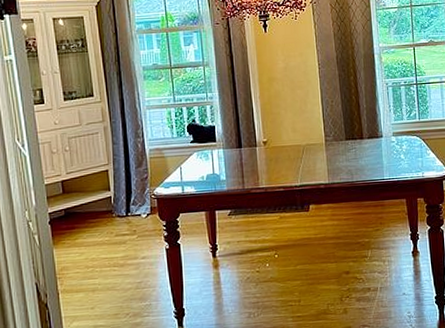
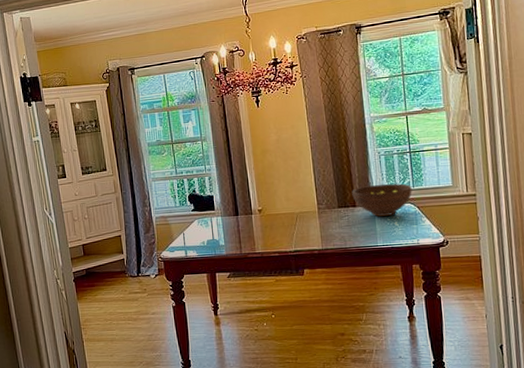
fruit bowl: none [359,115,418,149] -> present [352,183,412,216]

